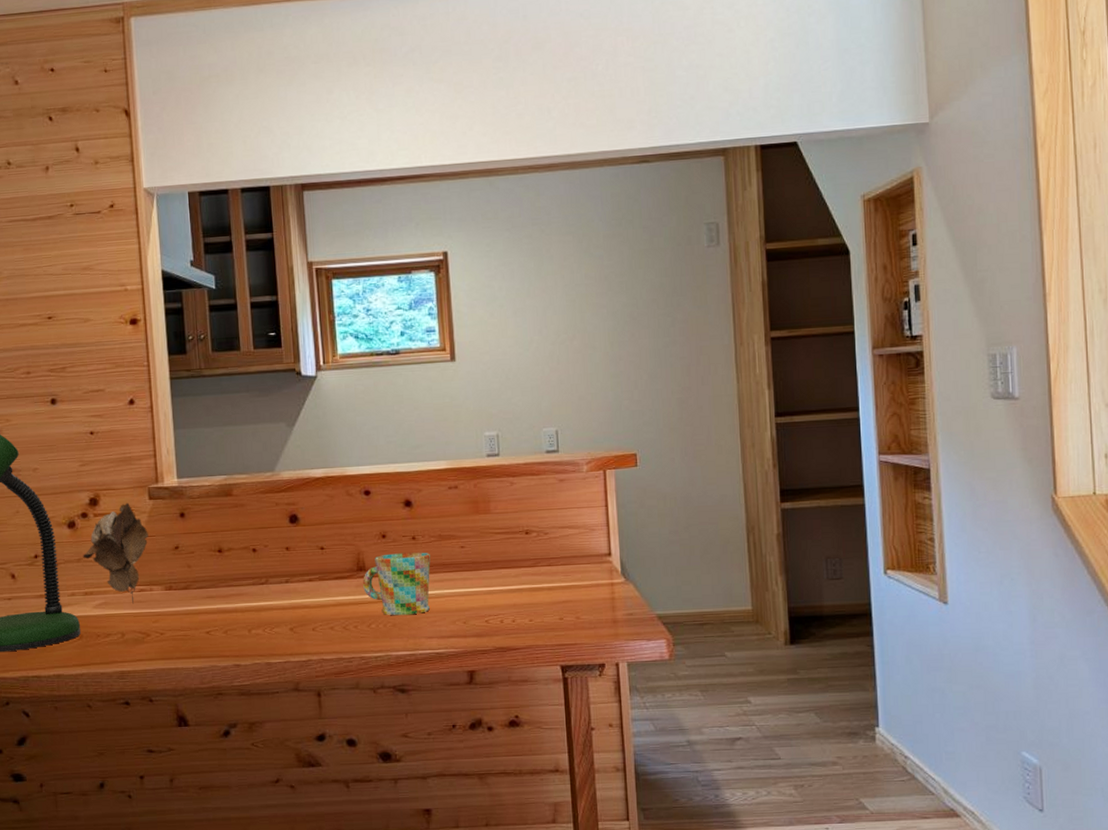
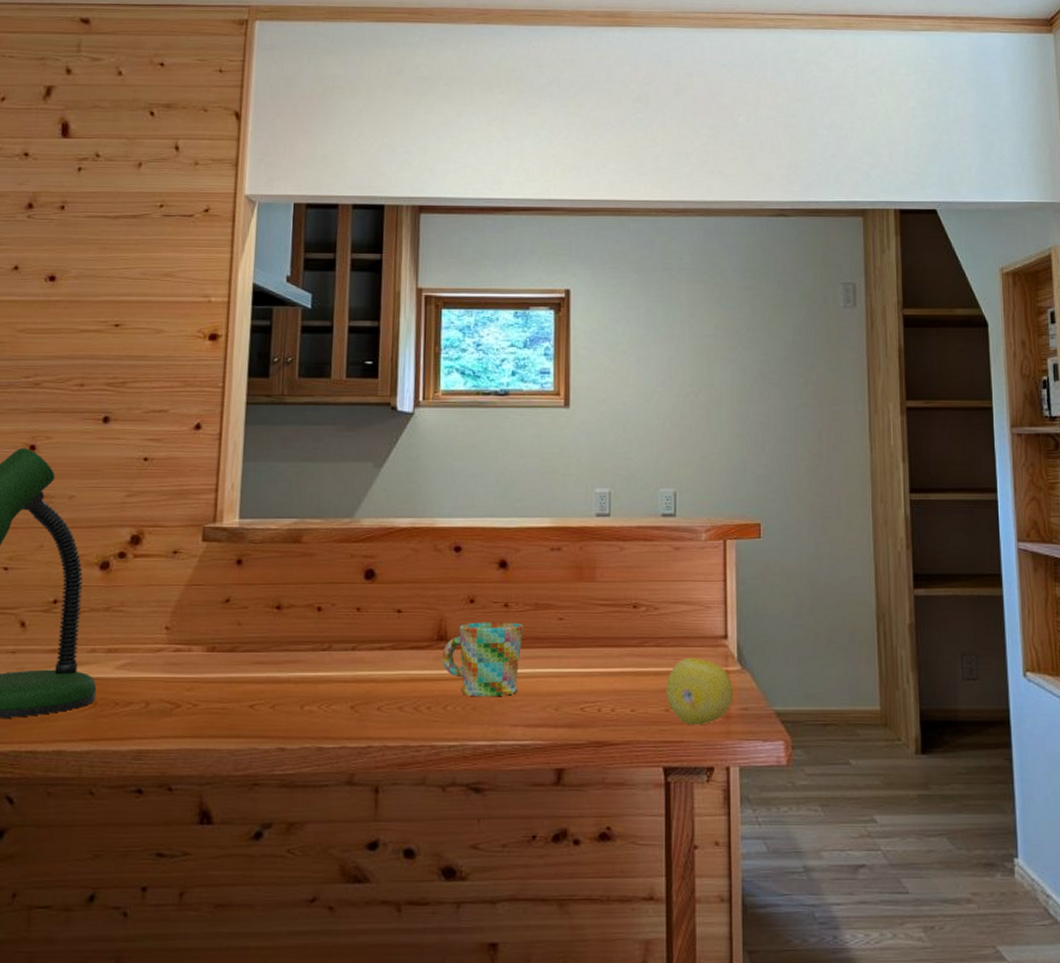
plant: present [83,502,149,603] -> none [112,543,196,665]
fruit: none [559,573,620,631] -> present [666,657,734,726]

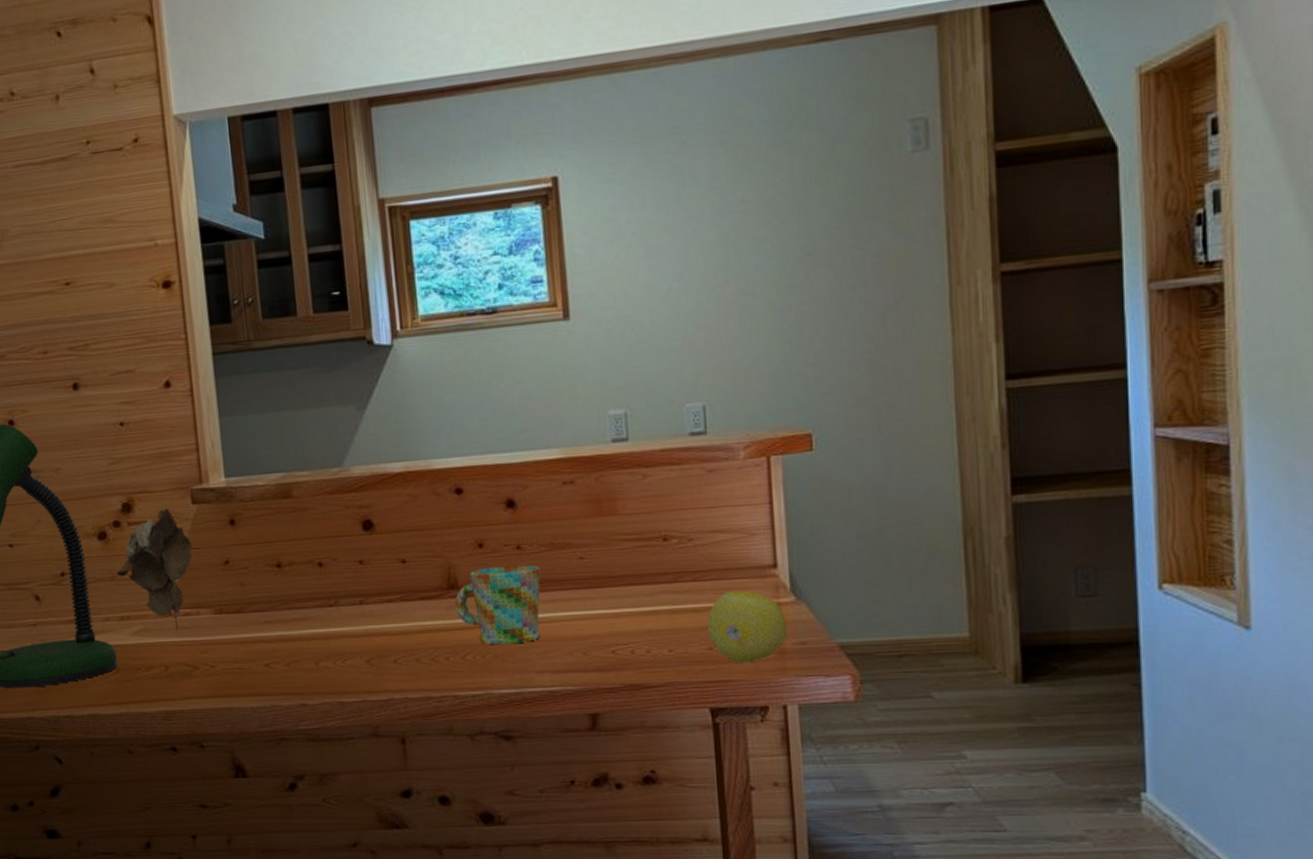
plant: none [112,543,196,665] -> present [116,508,193,630]

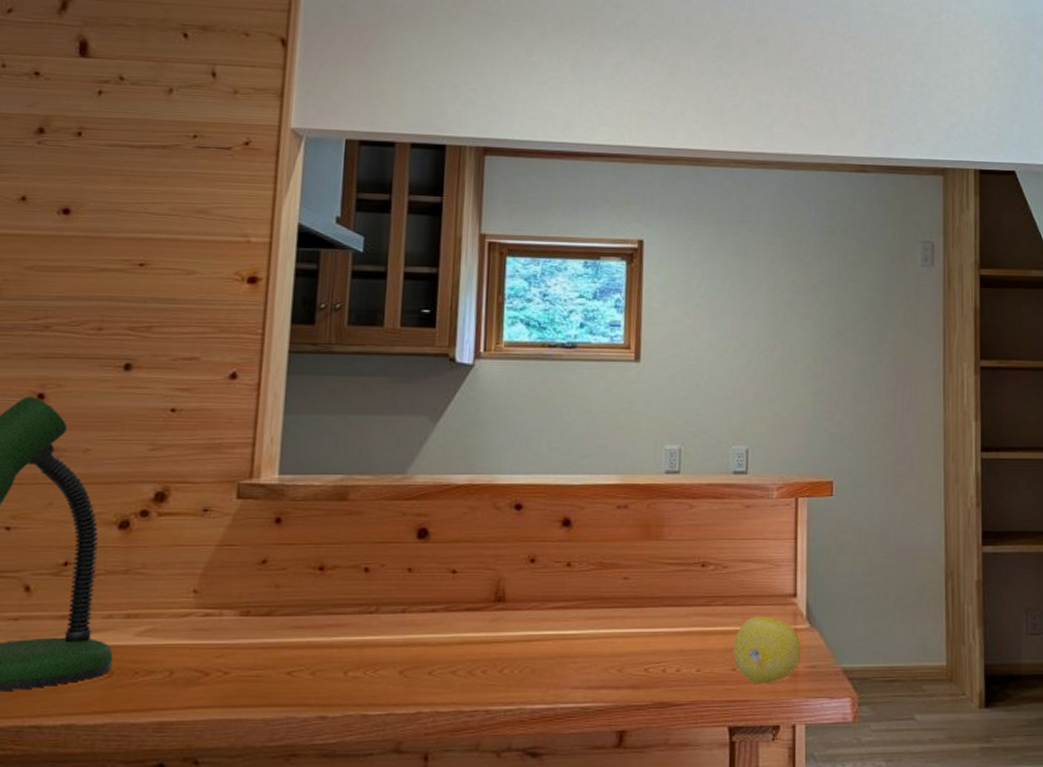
plant: present [116,508,193,630] -> none [132,501,229,631]
mug: present [455,565,541,645] -> none [500,582,586,659]

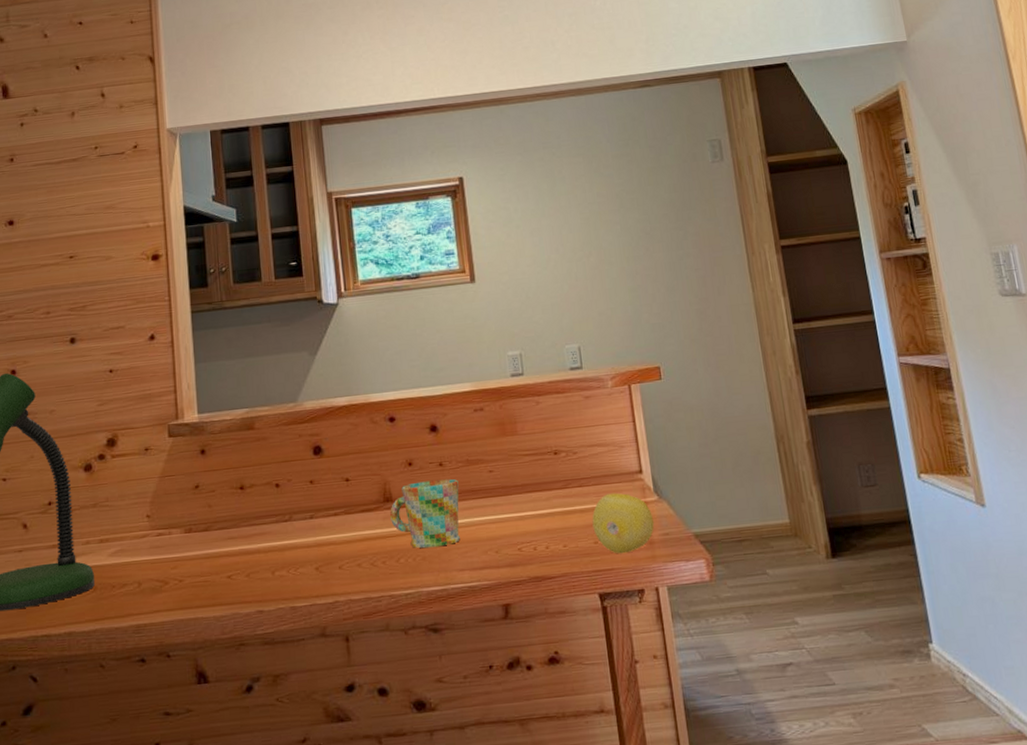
mug: none [500,582,586,659] -> present [390,478,460,548]

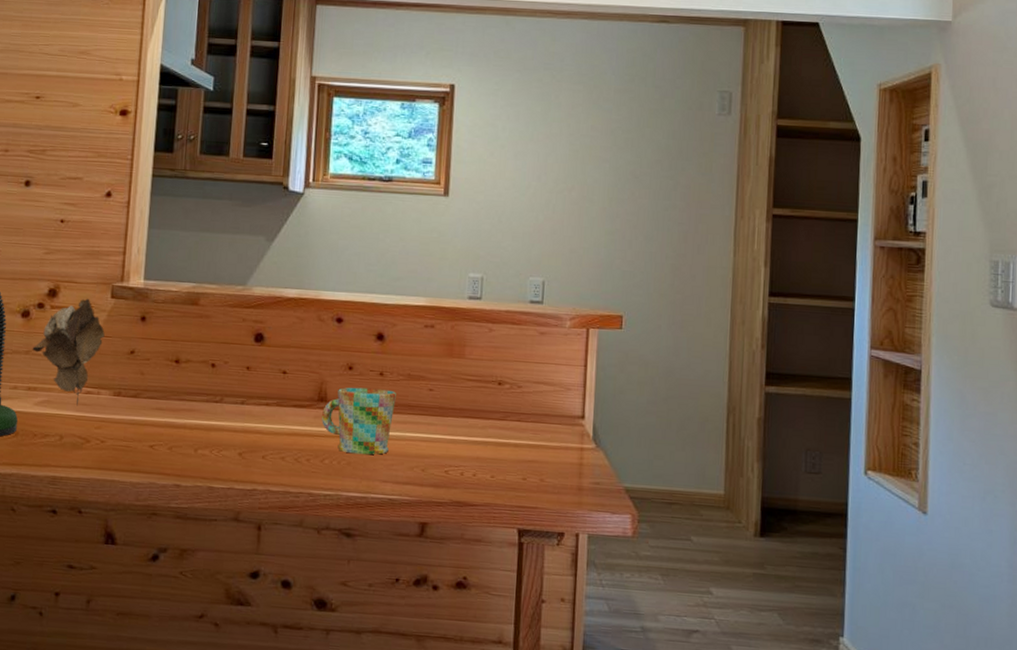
plant: none [99,441,168,549] -> present [32,298,105,405]
fruit: present [592,493,655,554] -> none [524,433,587,495]

